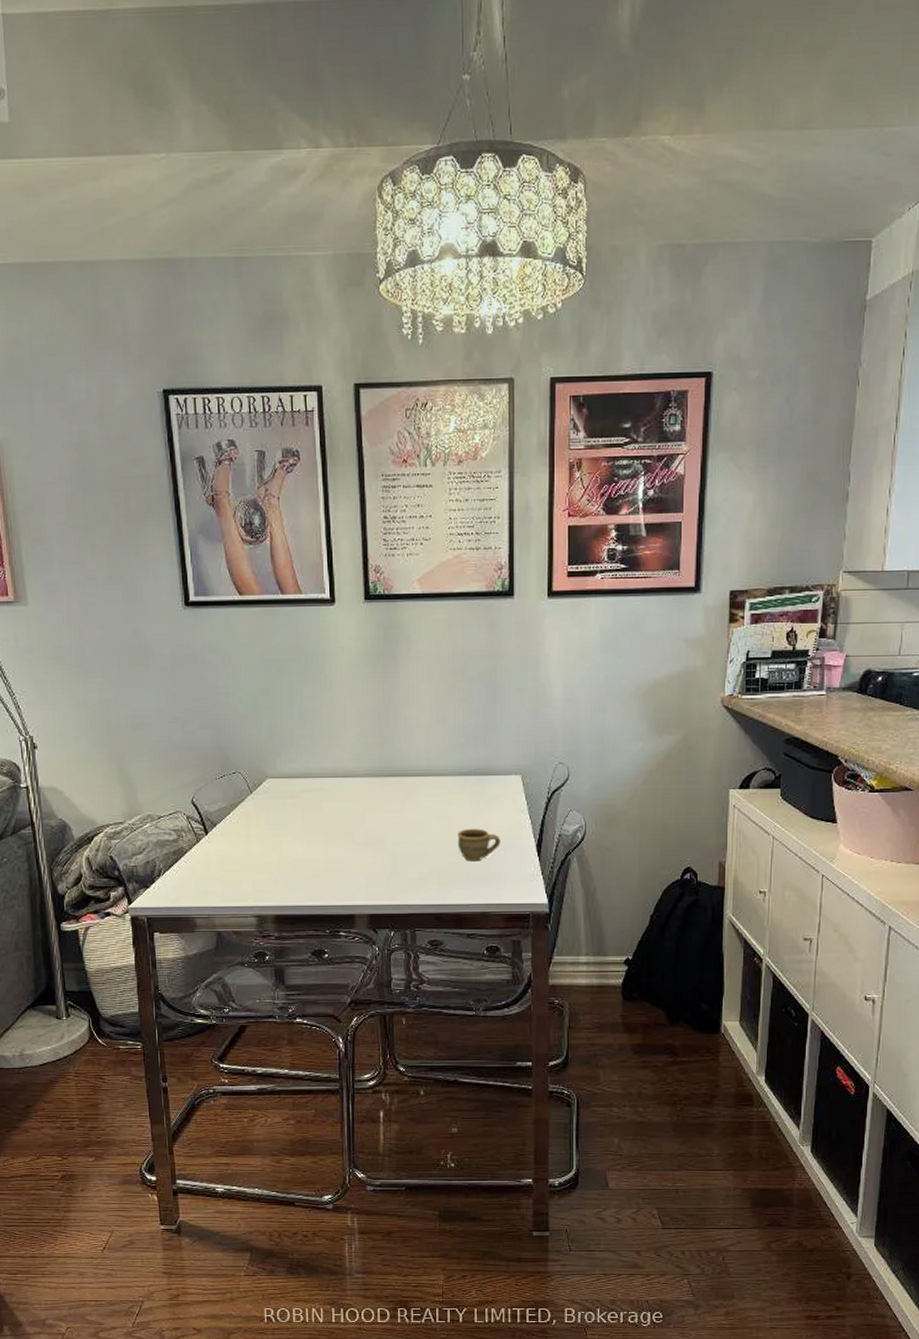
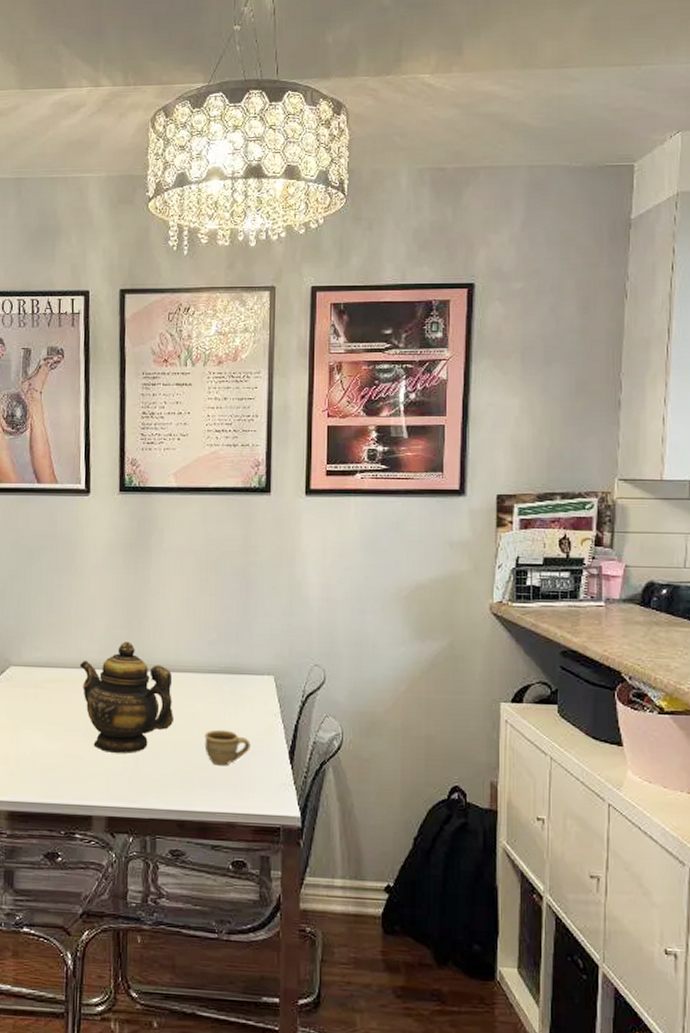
teapot: none [334,749,428,856] -> present [79,642,175,754]

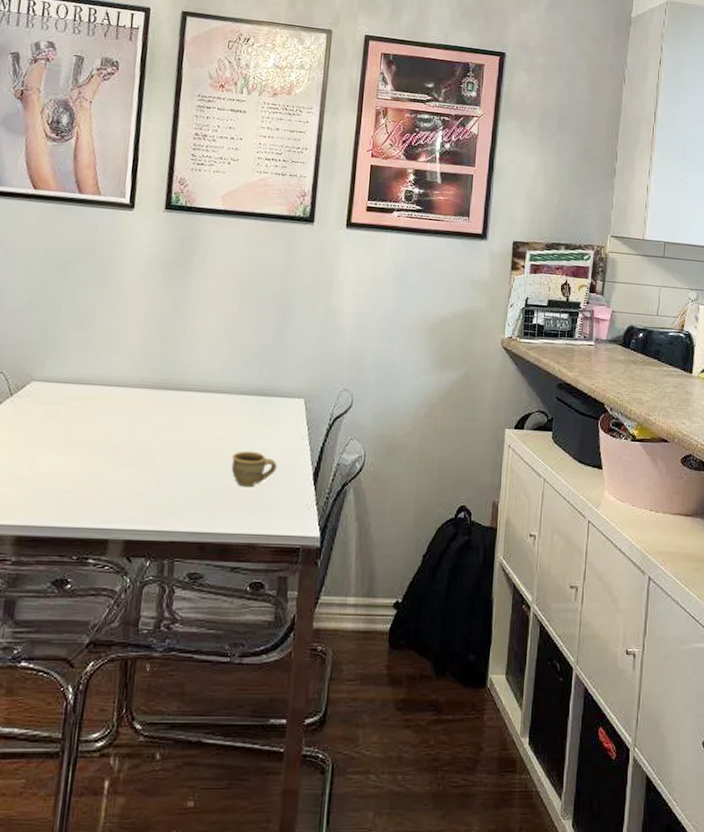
teapot: present [79,642,175,754] -> none [108,360,204,475]

